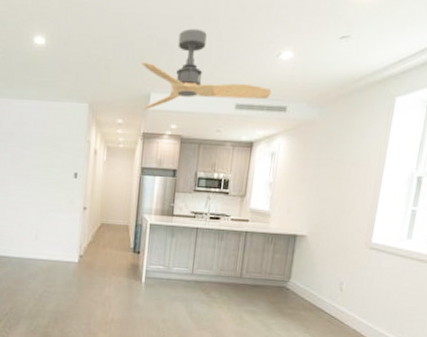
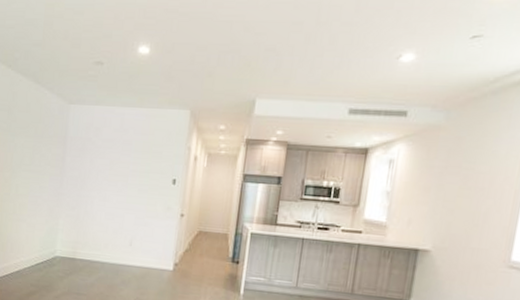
ceiling fan: present [142,28,272,109] -> none [247,33,391,115]

